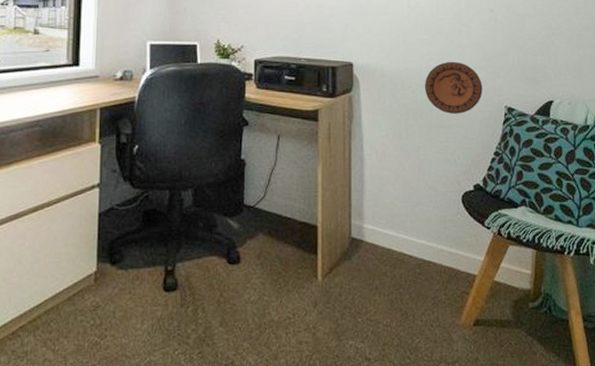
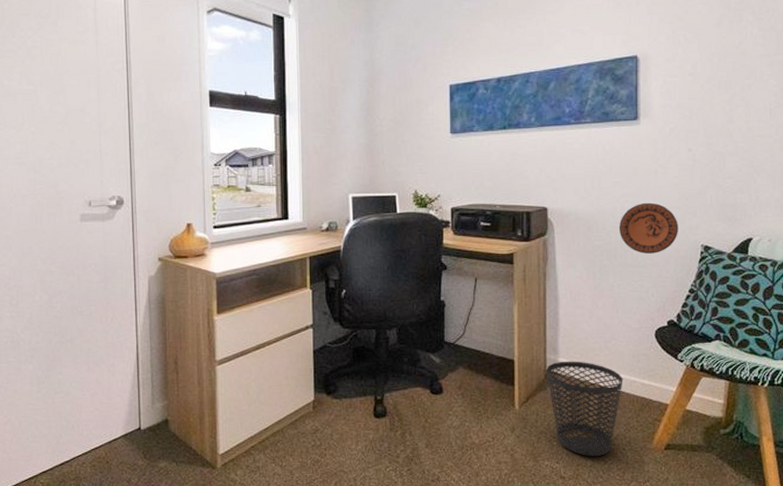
wastebasket: none [350,227,430,335] -> present [546,361,623,457]

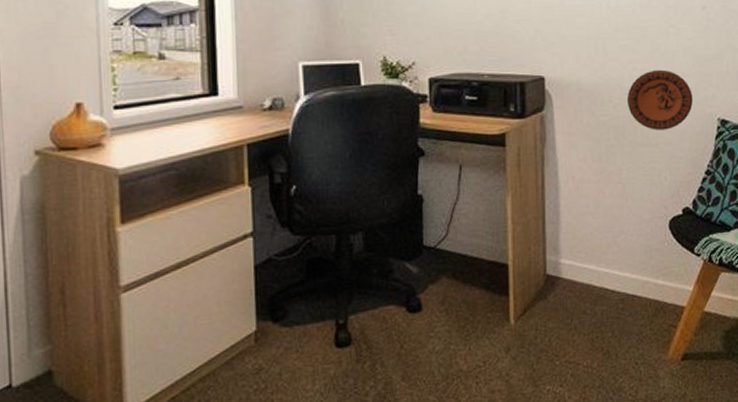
wastebasket: present [546,361,623,457] -> none [546,261,635,376]

